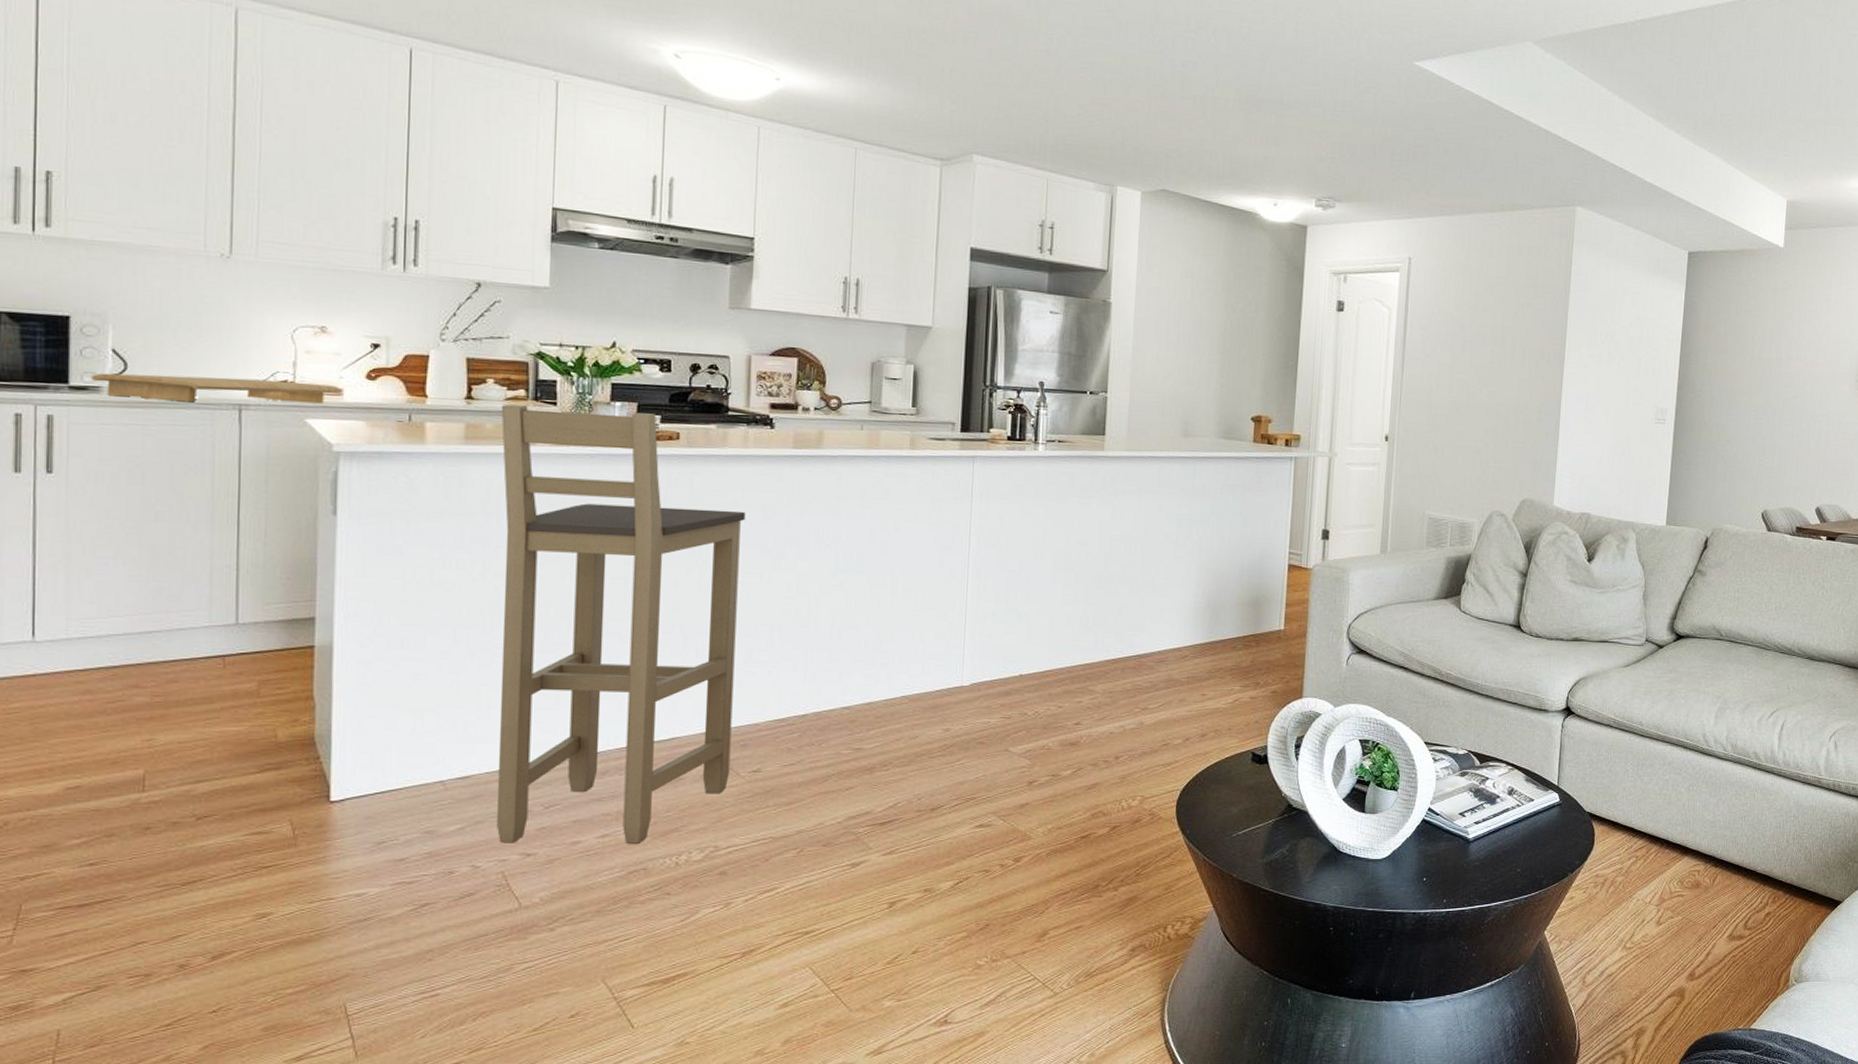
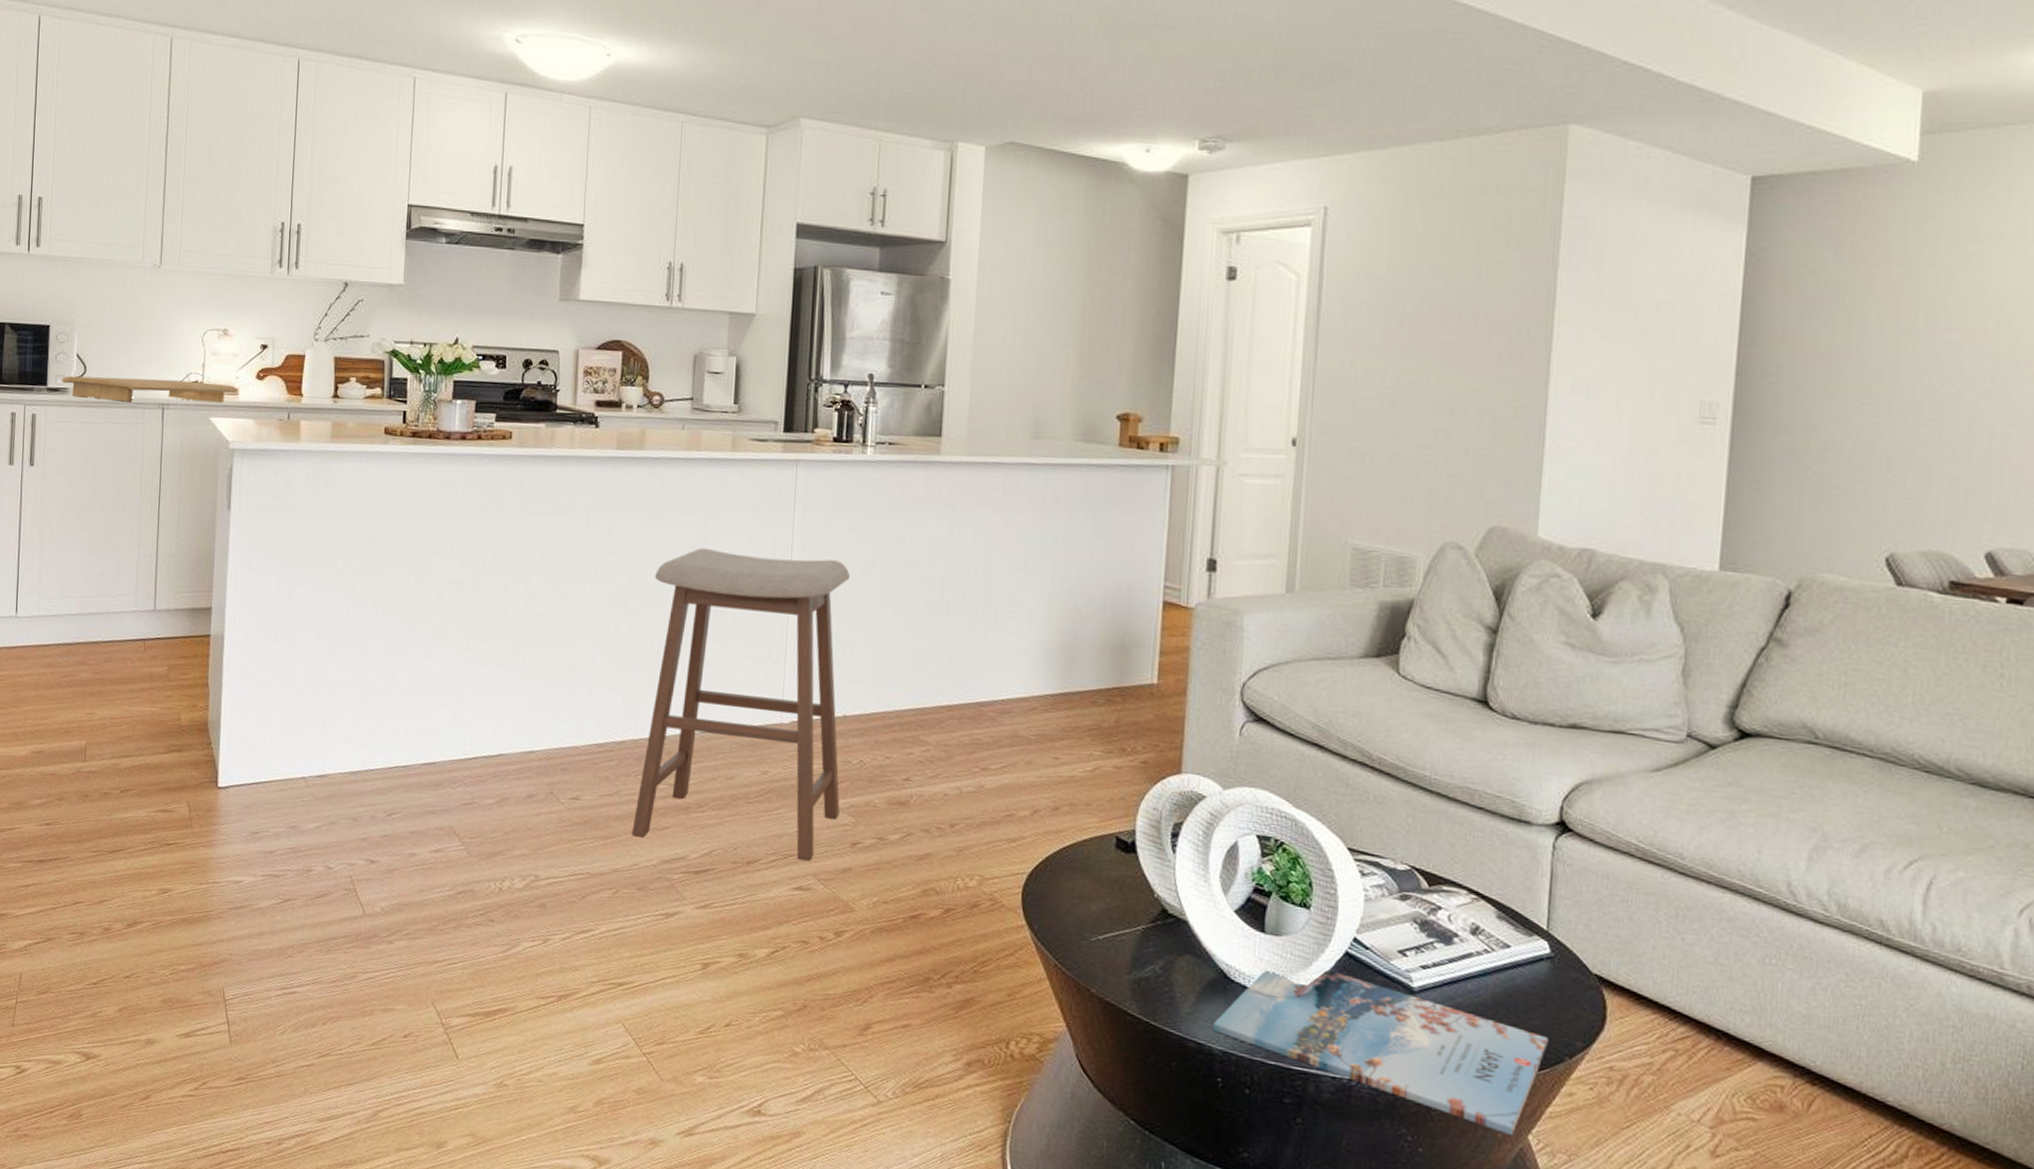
bar stool: present [497,403,746,843] -> none [347,402,571,863]
bar stool: none [816,536,1025,801] -> present [631,547,851,860]
magazine: none [1326,833,1559,934] -> present [1212,967,1550,1137]

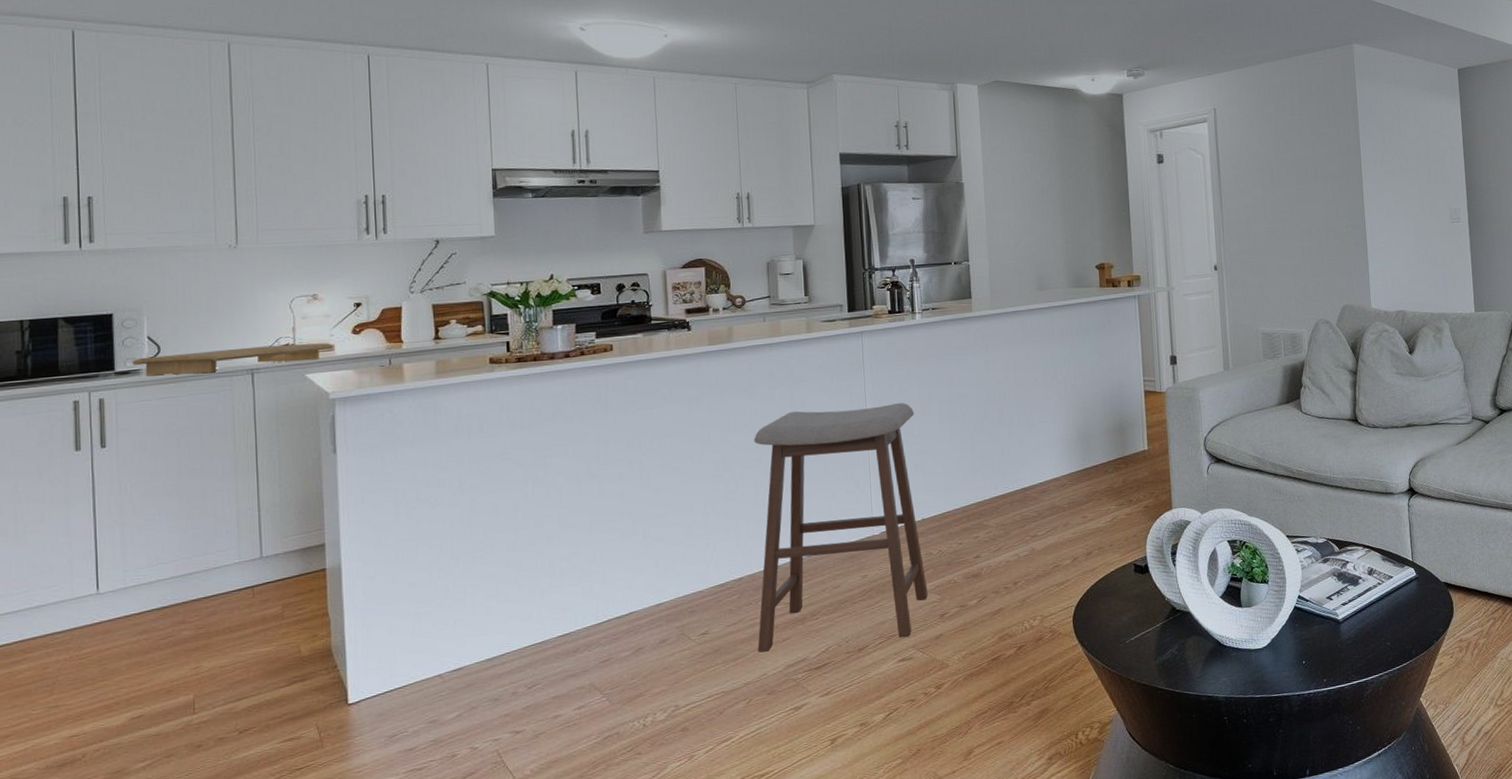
magazine: present [1212,967,1550,1137] -> none [1216,621,1424,702]

